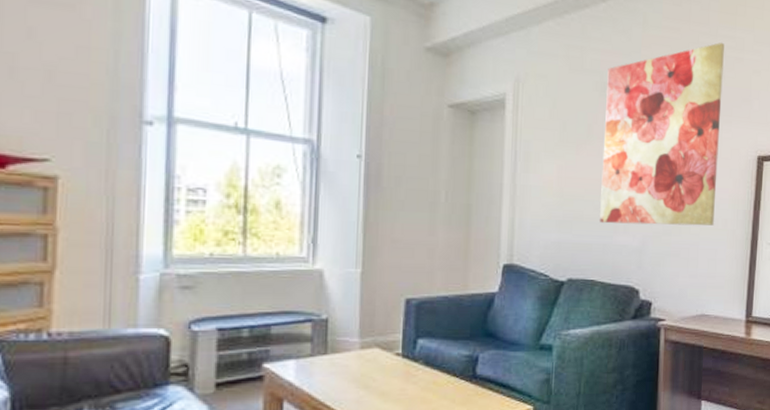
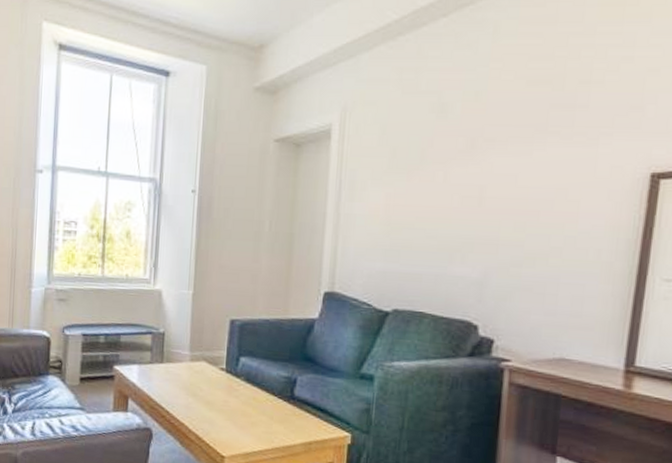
wall art: present [600,42,724,226] -> none [432,40,606,257]

